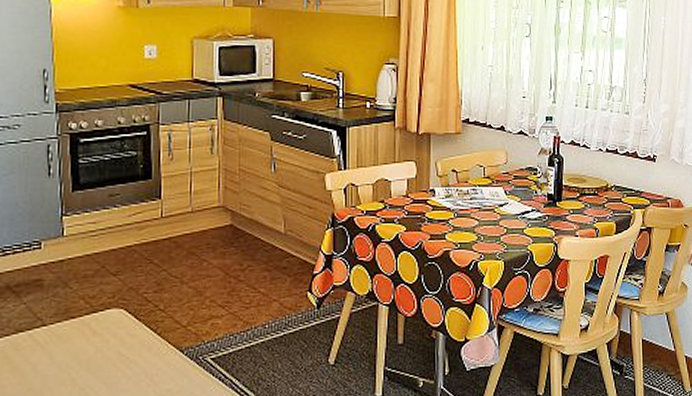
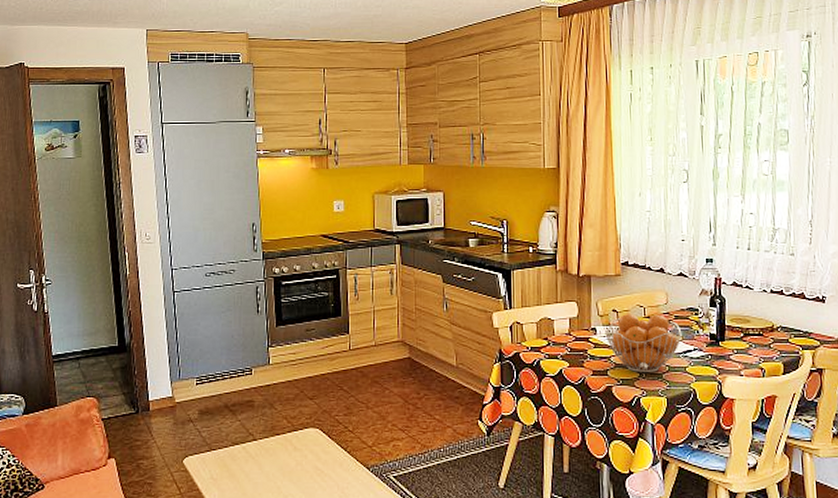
fruit basket: none [444,174,521,236] -> present [605,314,682,373]

